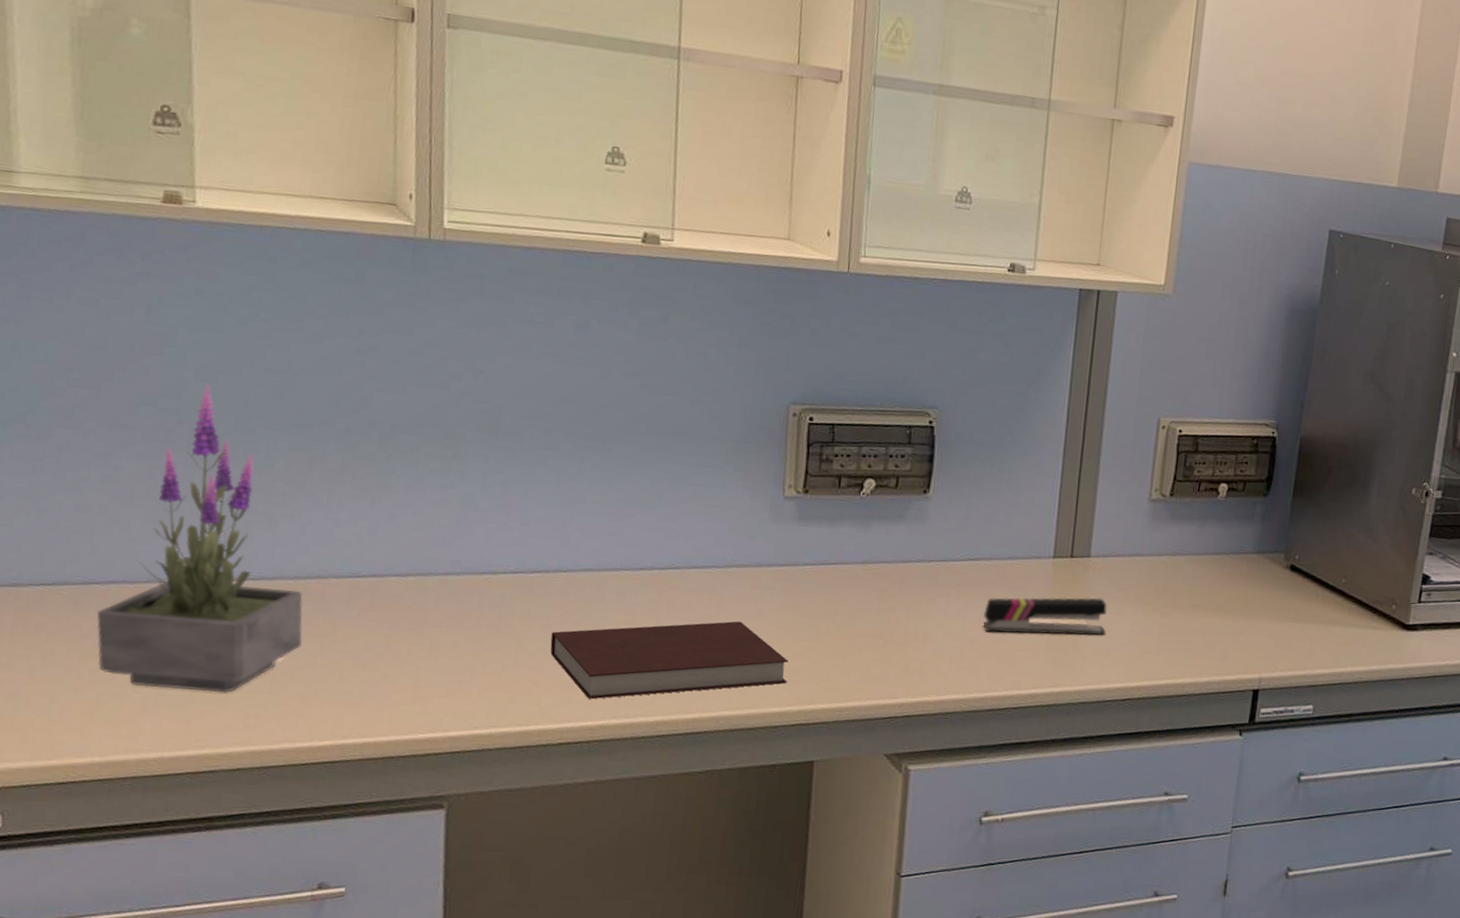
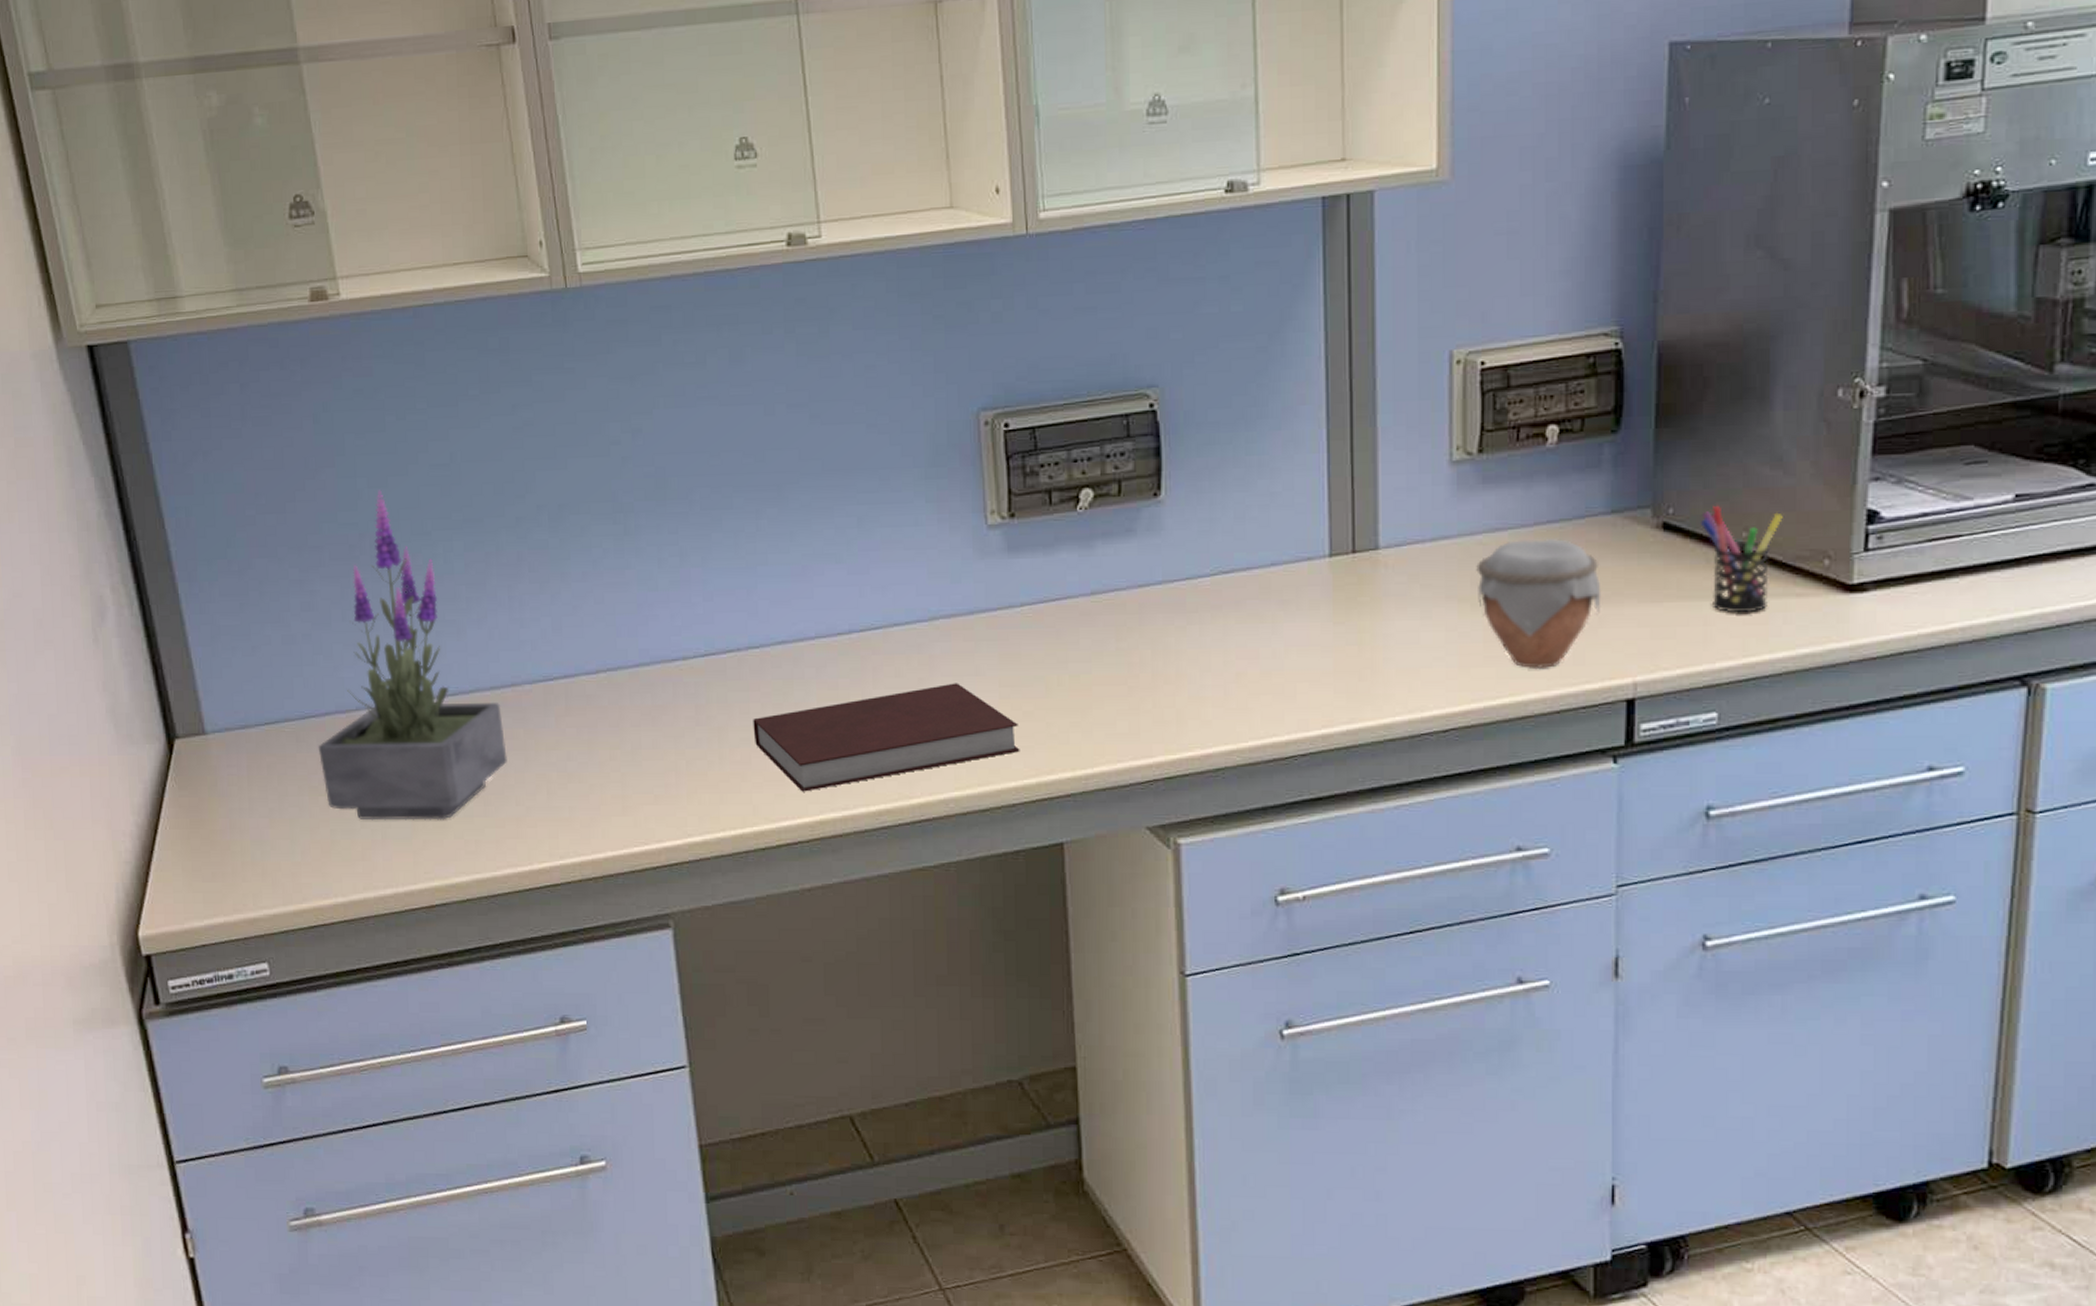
stapler: present [983,597,1107,636] -> none [1247,601,1411,663]
jar: none [1158,563,1245,661] -> present [1476,538,1601,670]
pen holder: none [1315,558,1369,637] -> present [1700,506,1783,613]

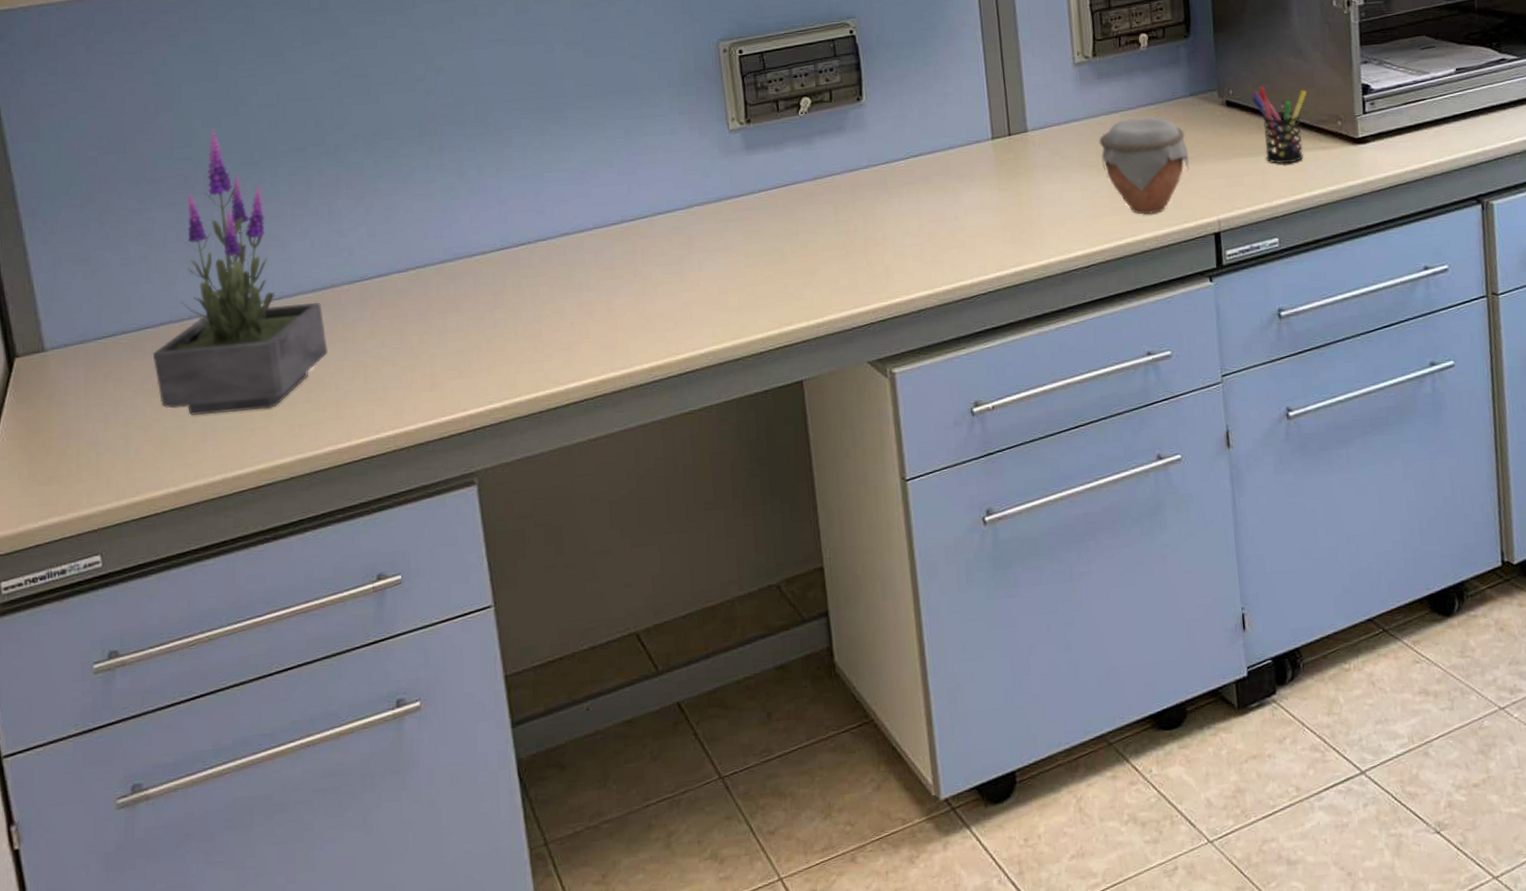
notebook: present [753,683,1020,792] -> none [543,257,764,357]

